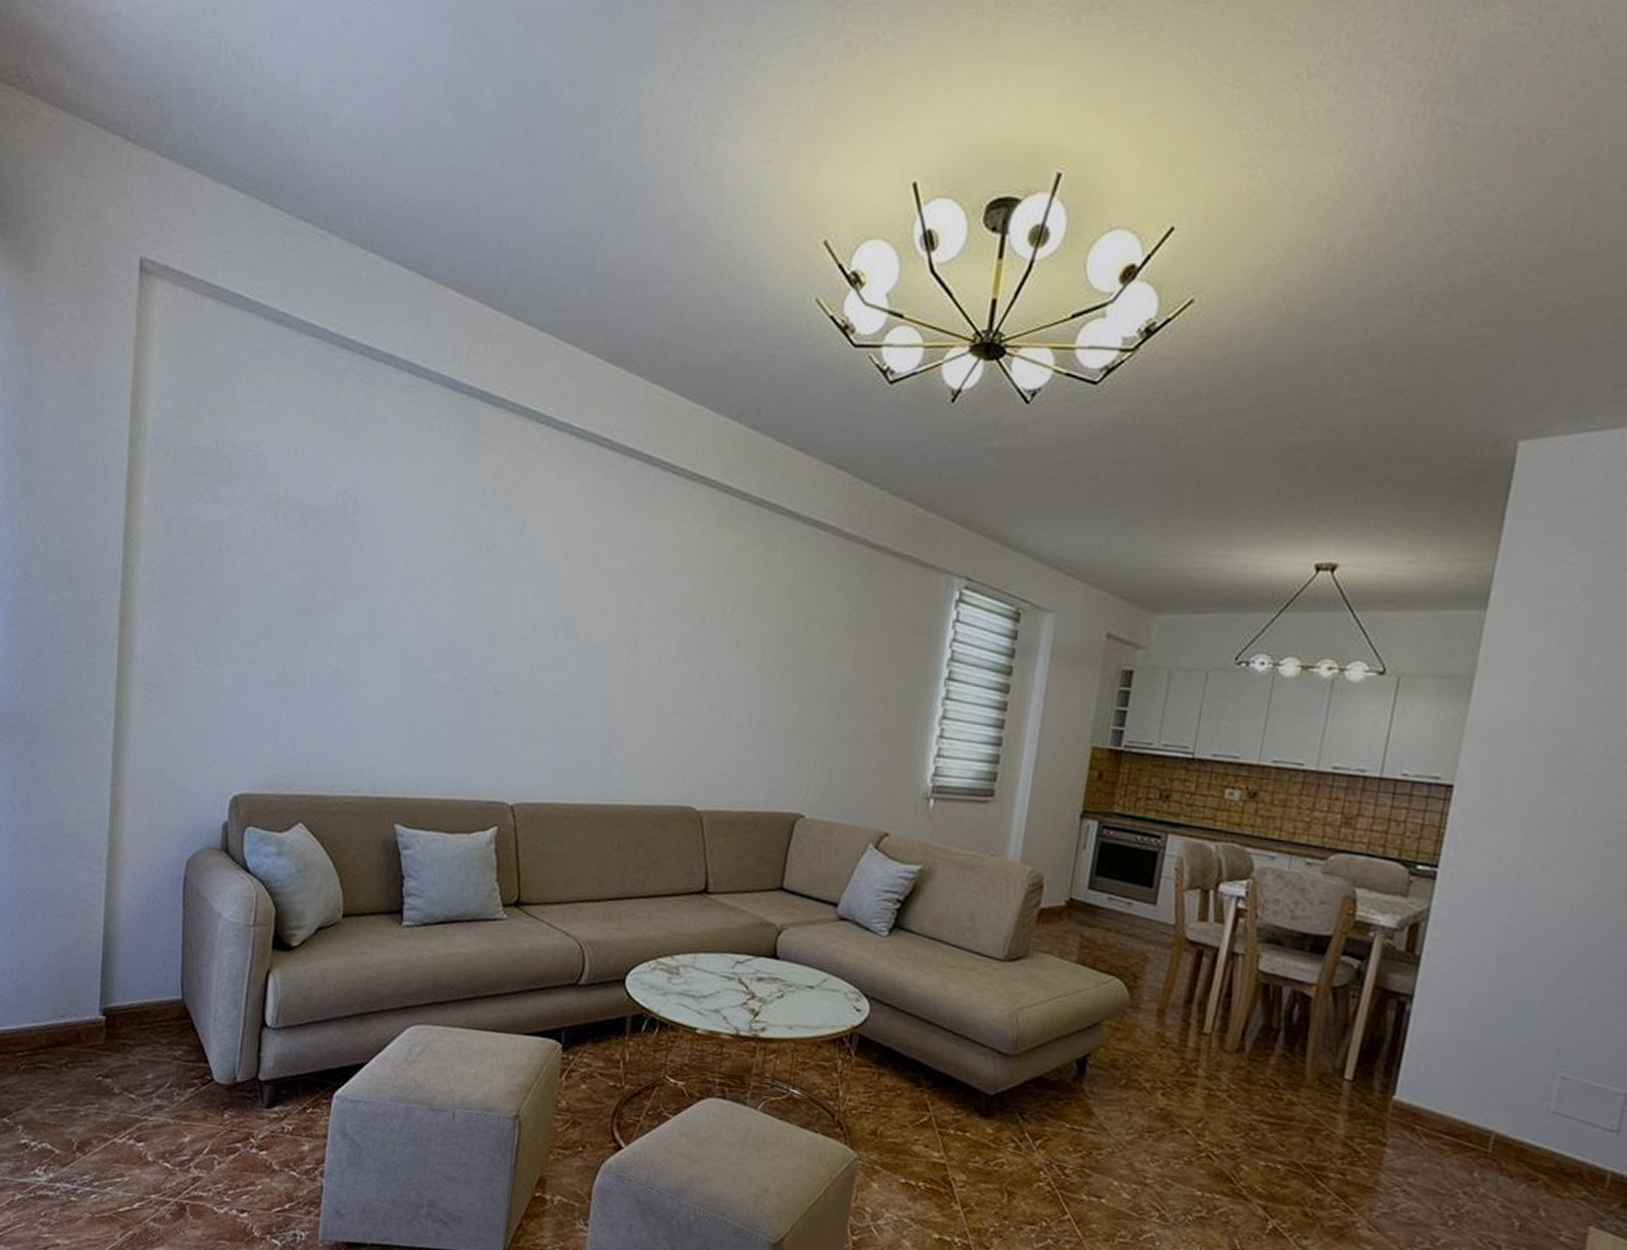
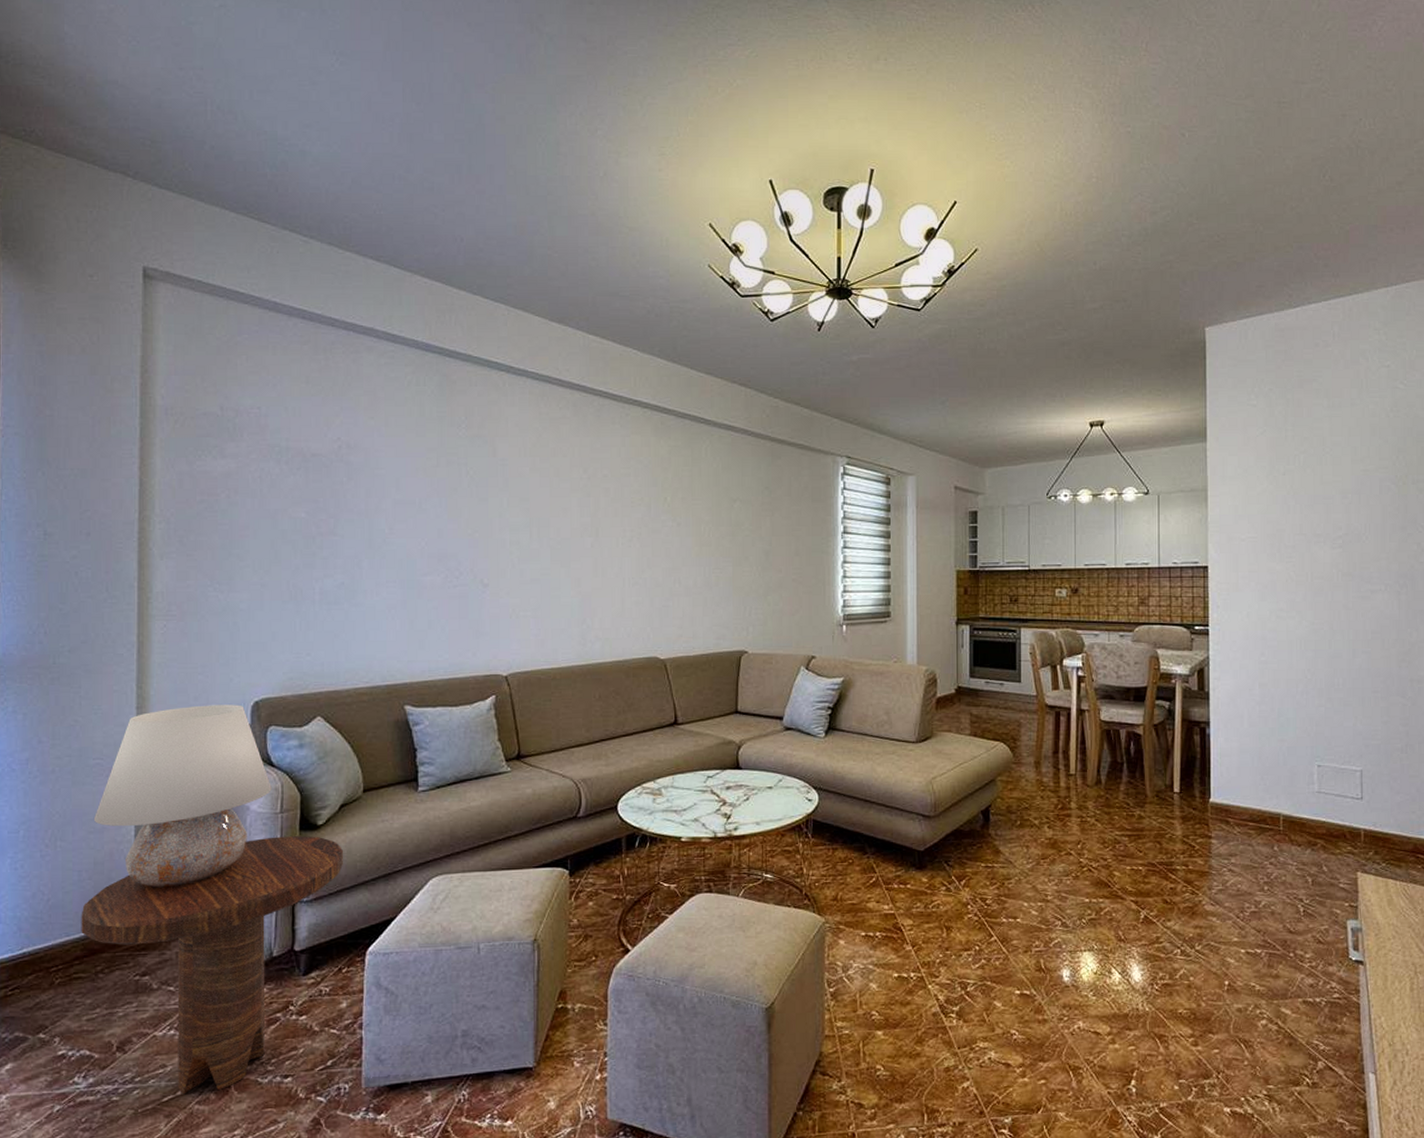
side table: none [47,950,318,1212] -> present [81,836,344,1095]
table lamp: none [63,791,246,989] -> present [93,705,272,888]

